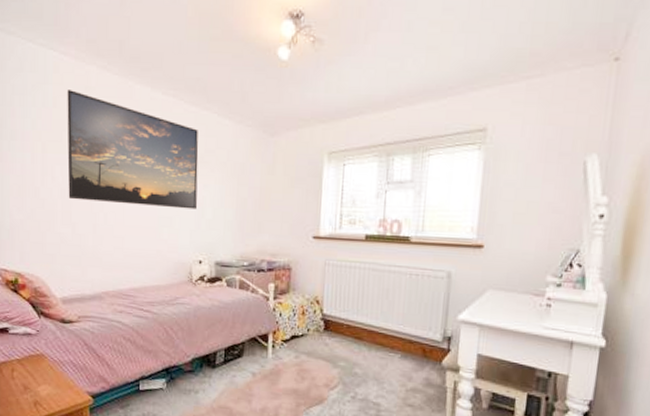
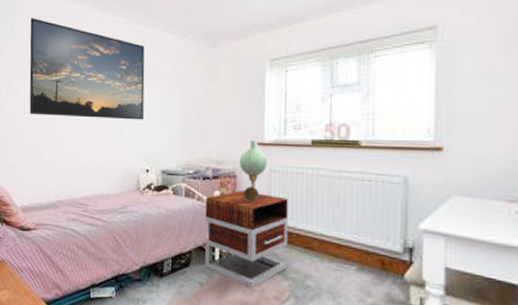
nightstand: none [258,283,341,377] -> present [205,190,289,289]
wall lamp: none [294,233,323,295] -> present [239,140,268,203]

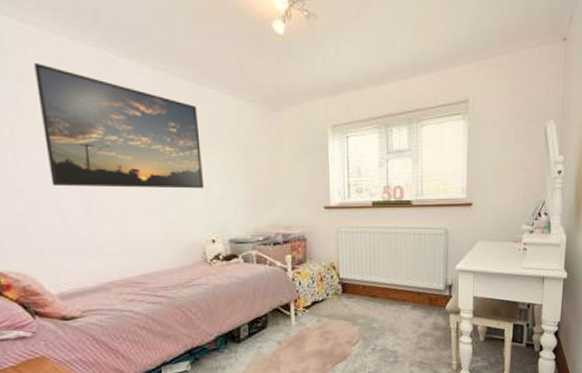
nightstand: present [205,190,289,289] -> none [277,252,356,338]
wall lamp: present [239,140,268,203] -> none [308,204,335,263]

